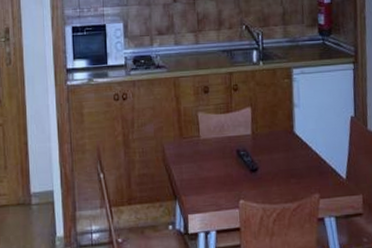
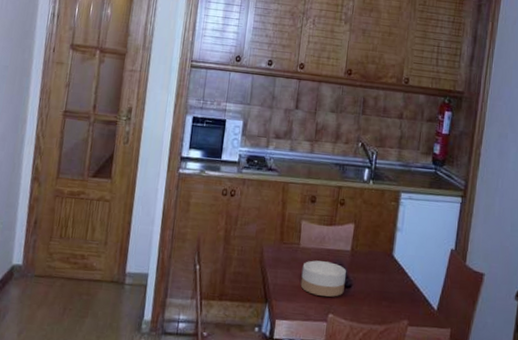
bowl: none [206,149,251,184] -> present [300,260,346,297]

